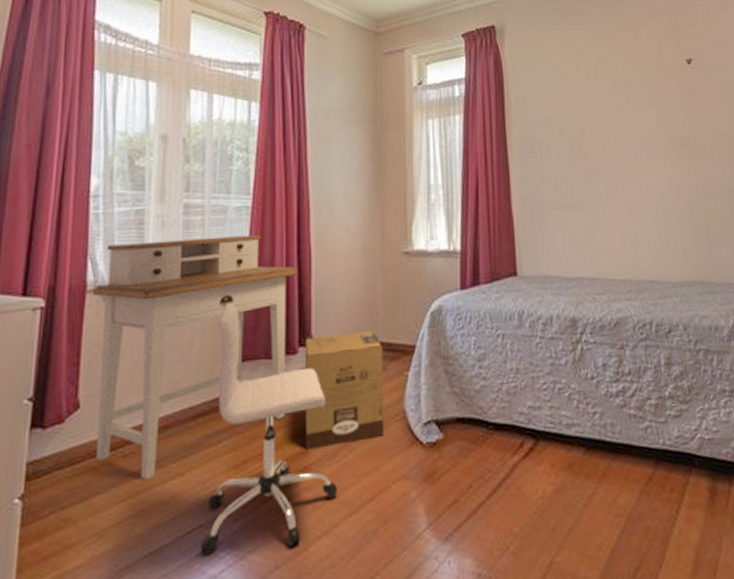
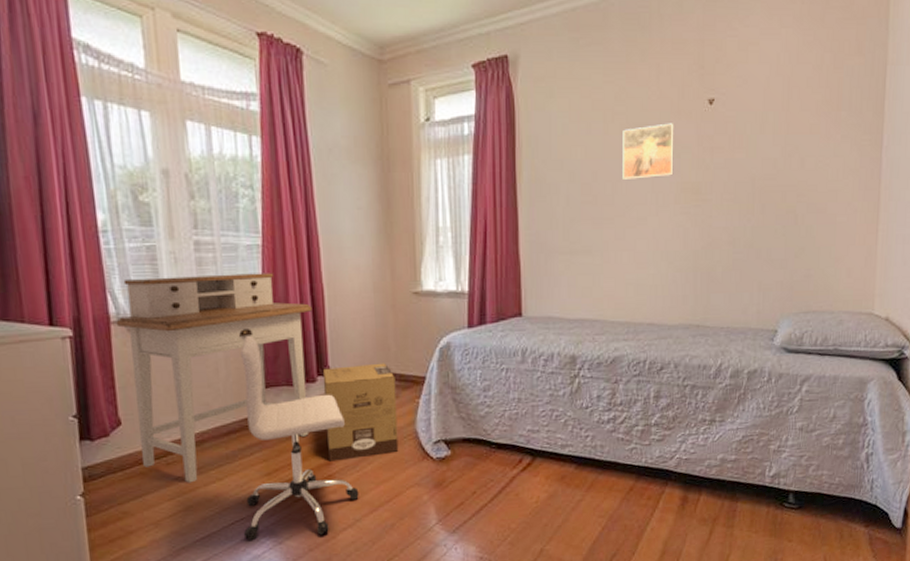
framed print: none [607,81,661,135] -> present [623,123,674,179]

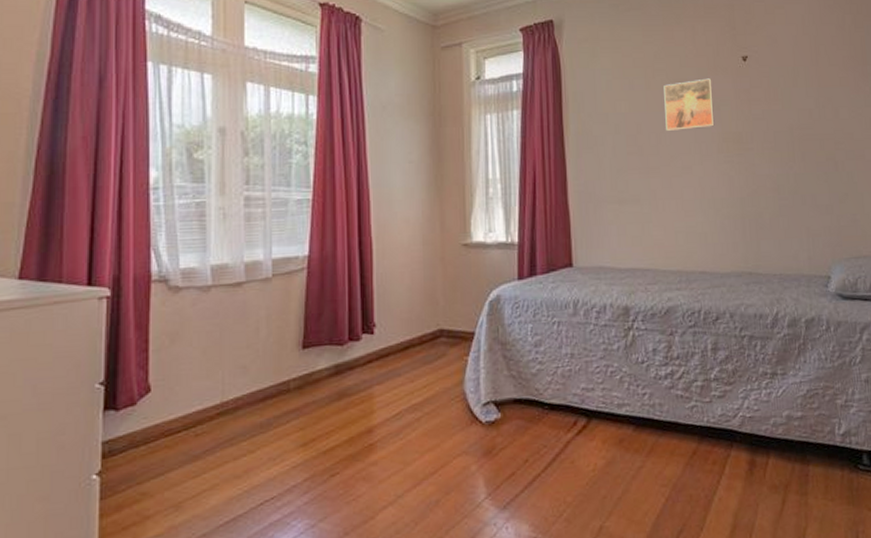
desk: present [116,273,312,483] -> none [157,227,360,457]
chair: present [240,335,359,541] -> none [272,291,402,525]
cardboard box: present [322,363,399,461] -> none [367,318,446,428]

